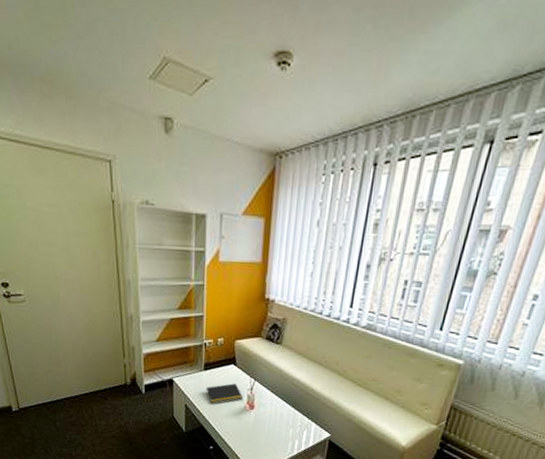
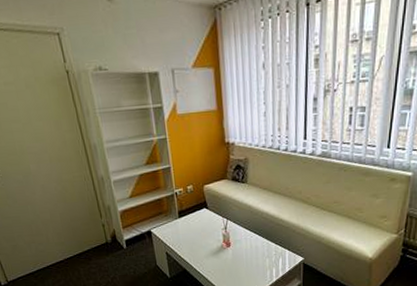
notepad: present [205,383,244,405] -> none [183,226,220,249]

